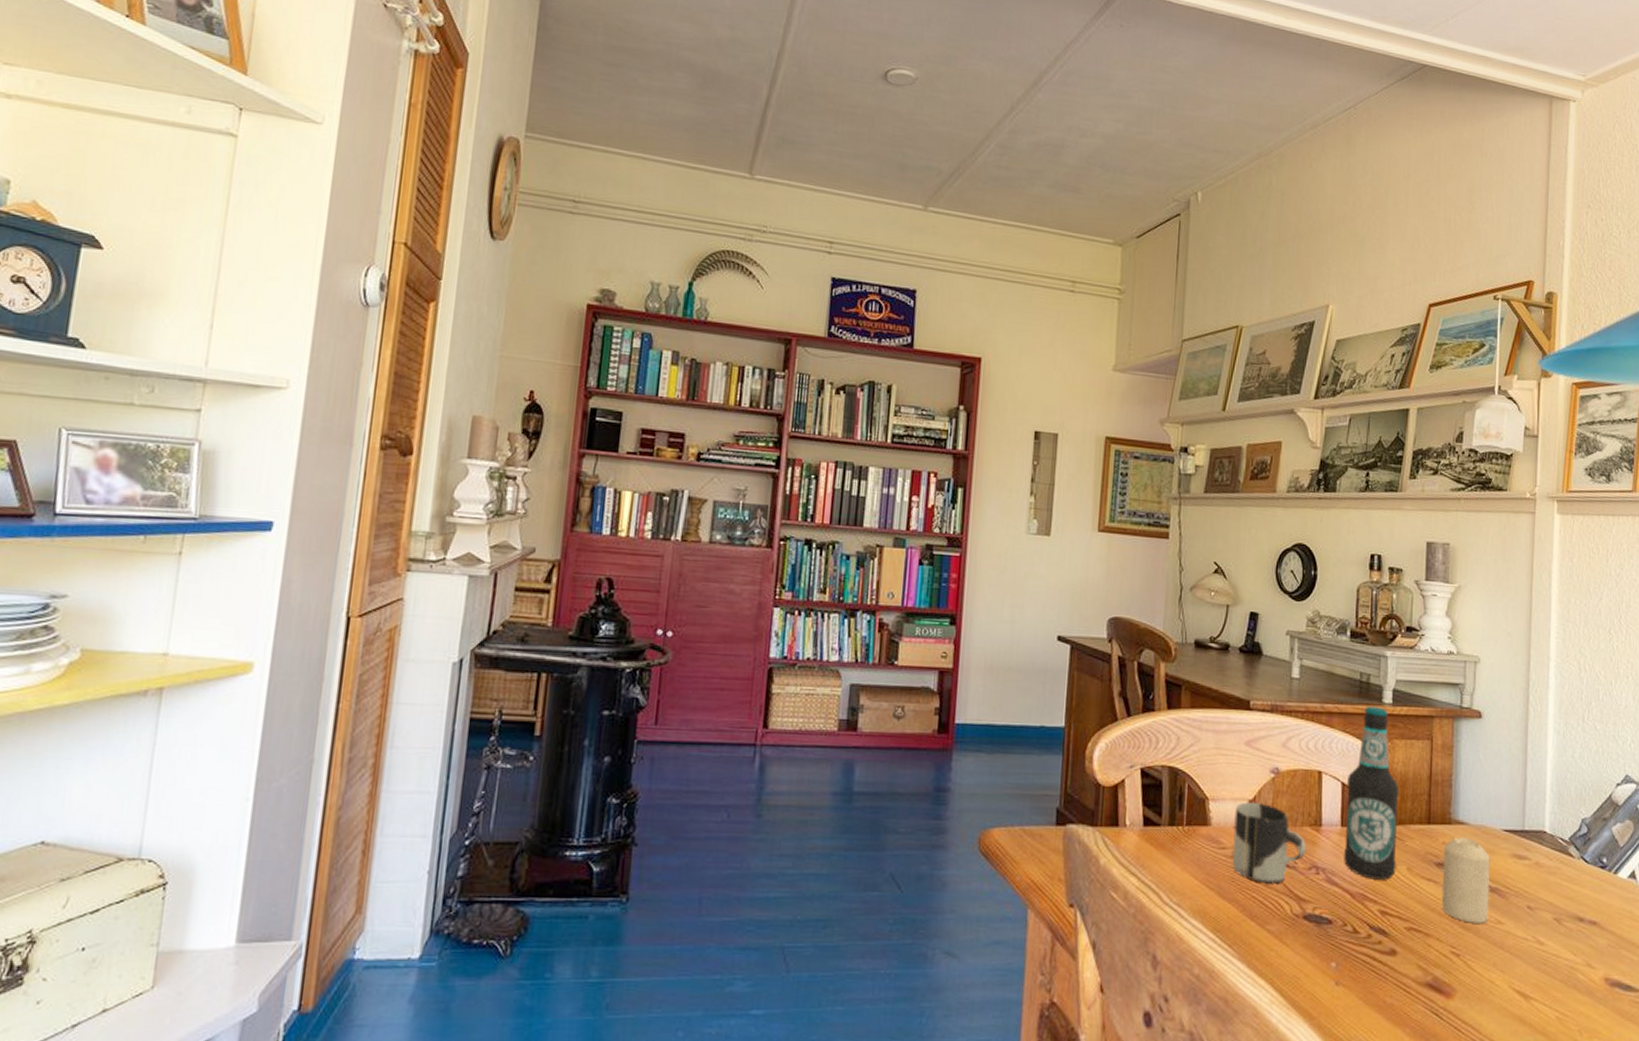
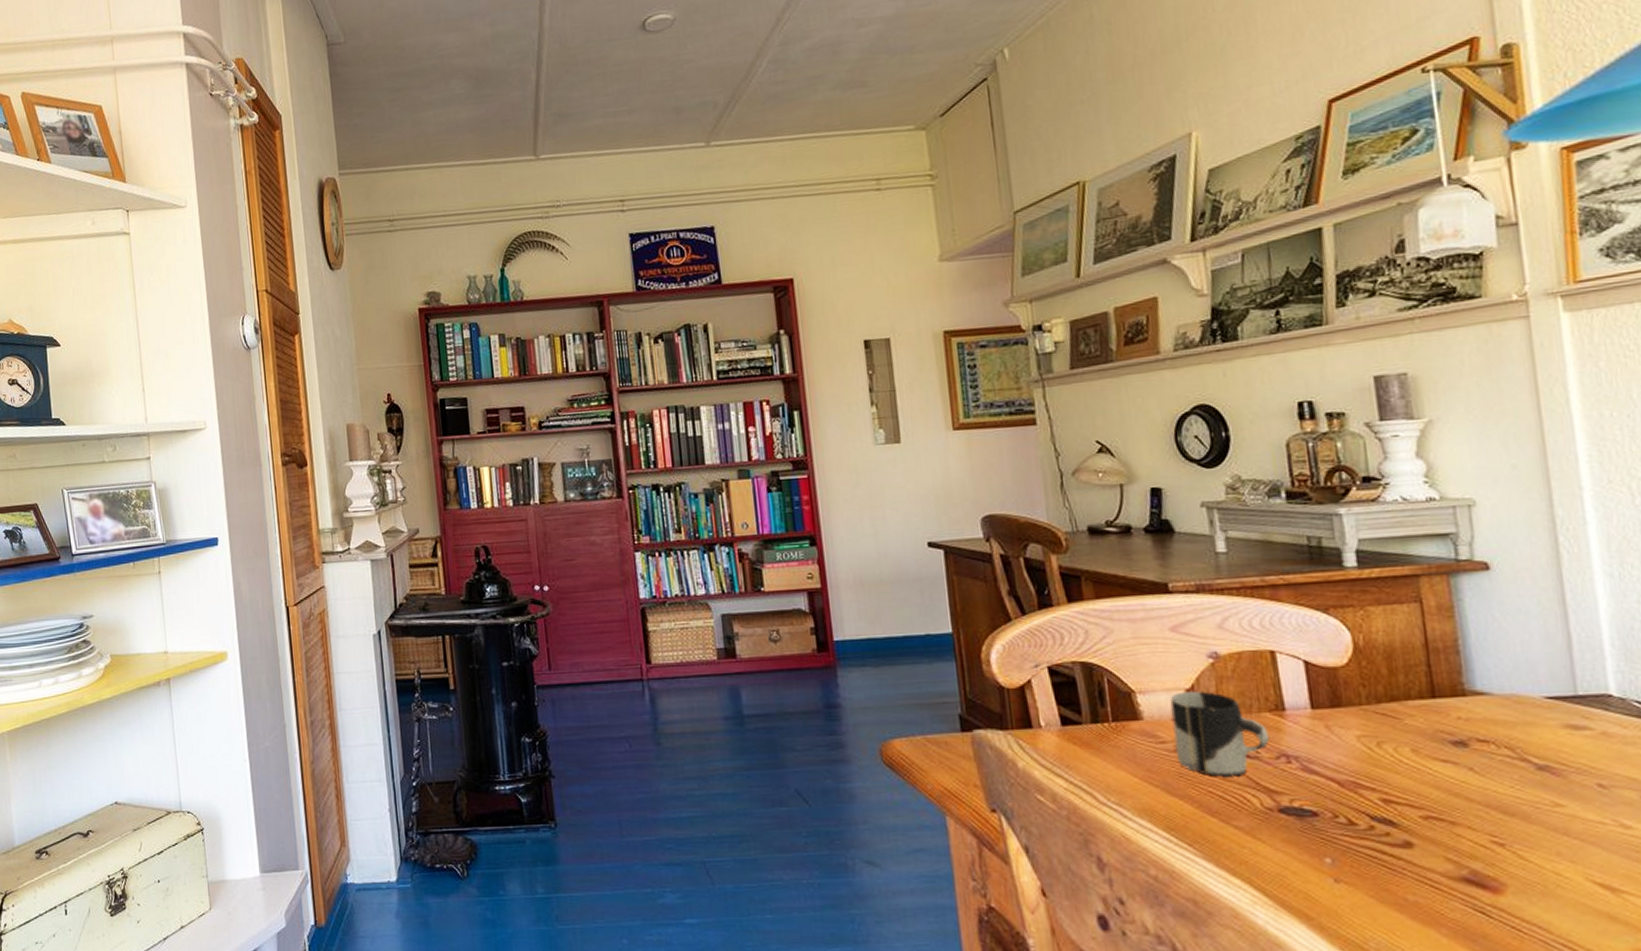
bottle: present [1344,706,1400,880] -> none [1310,572,1396,765]
candle: present [1441,837,1490,924] -> none [1459,709,1540,808]

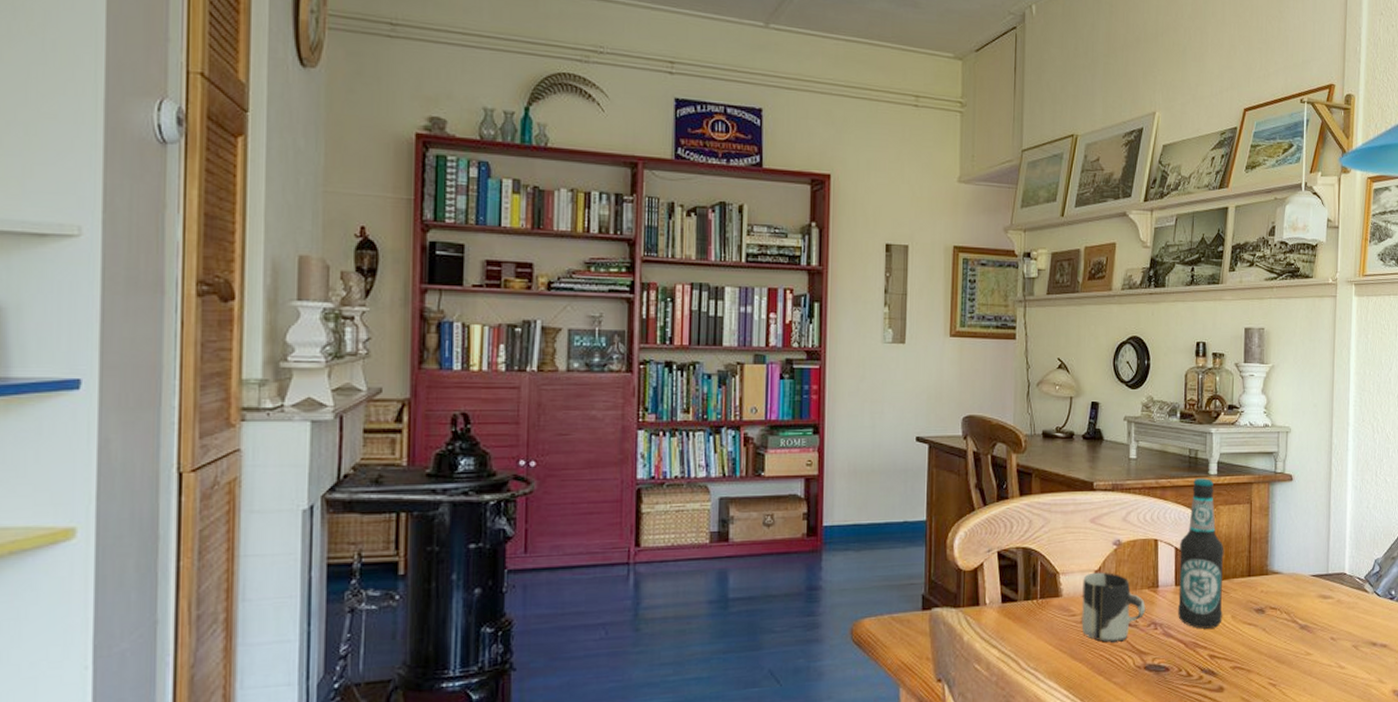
bottle: none [1310,572,1396,765] -> present [1178,478,1224,629]

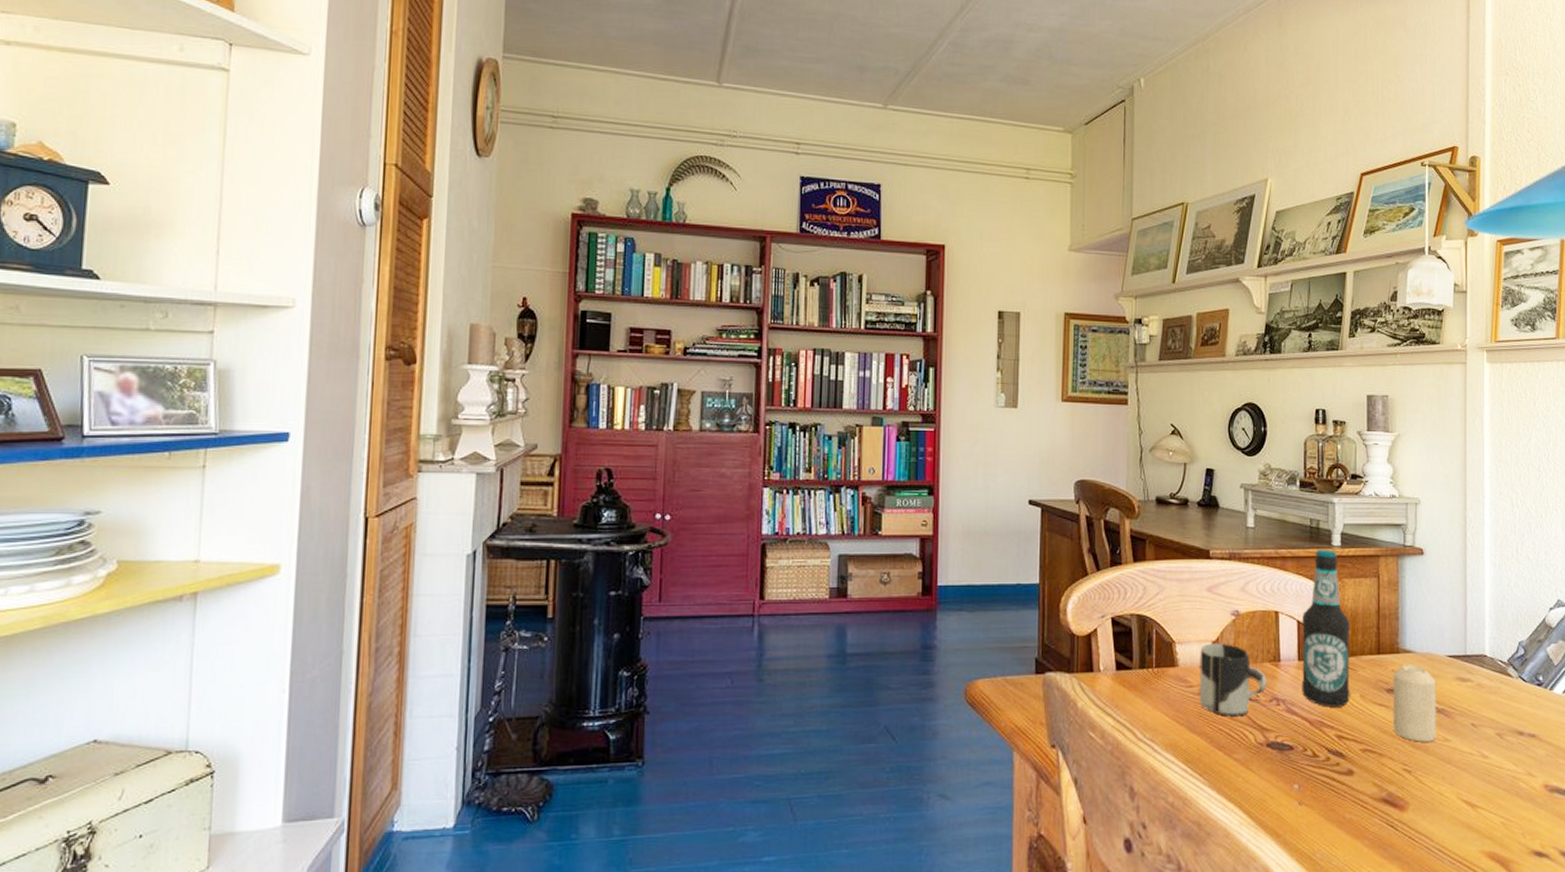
candle: none [1260,585,1301,657] -> present [1393,664,1436,742]

